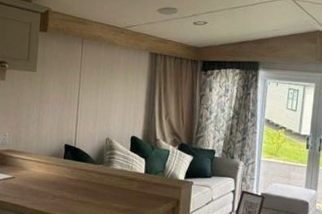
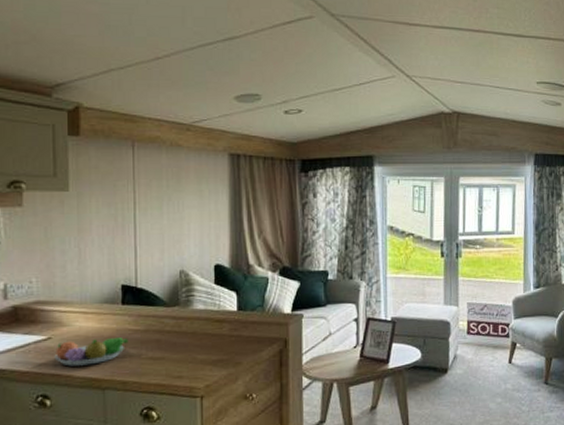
fruit bowl: none [15,181,66,201] -> present [54,337,129,366]

